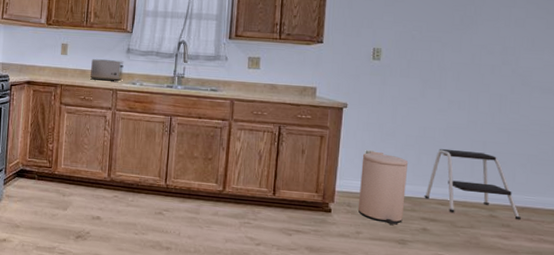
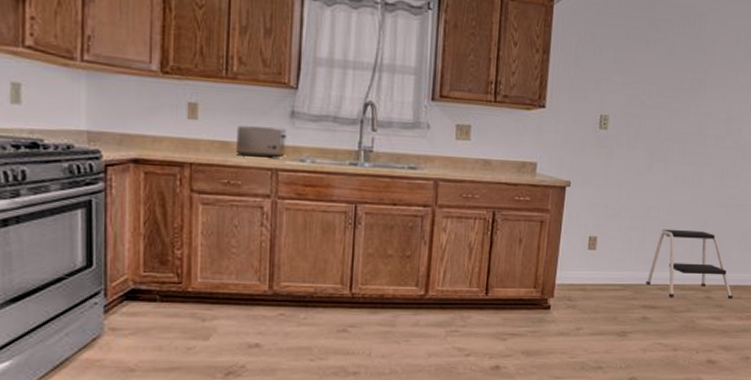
pedal bin: present [357,152,409,225] -> none [578,237,632,316]

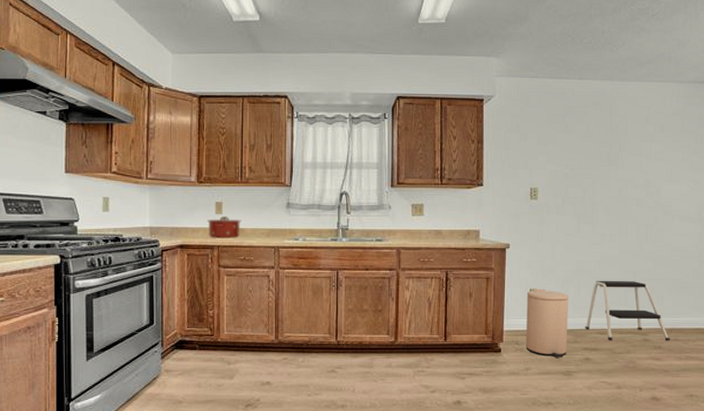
casserole: none [175,123,225,155] -> present [207,216,241,238]
toaster: present [237,126,287,158] -> none [250,216,285,238]
pedal bin: none [578,237,632,316] -> present [525,289,569,358]

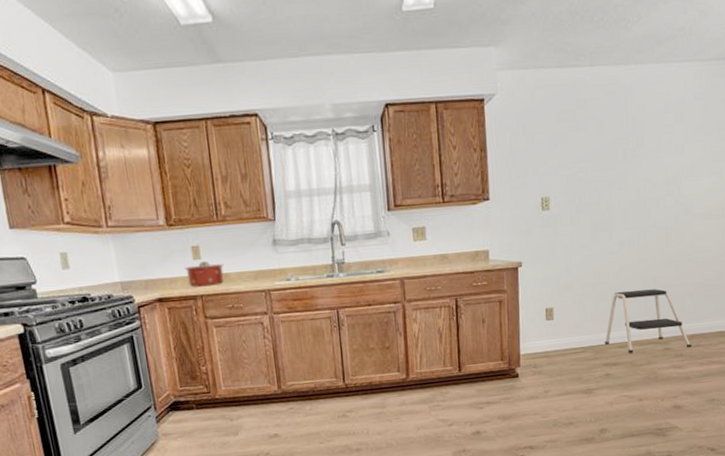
pedal bin: present [525,289,569,358] -> none [542,307,587,377]

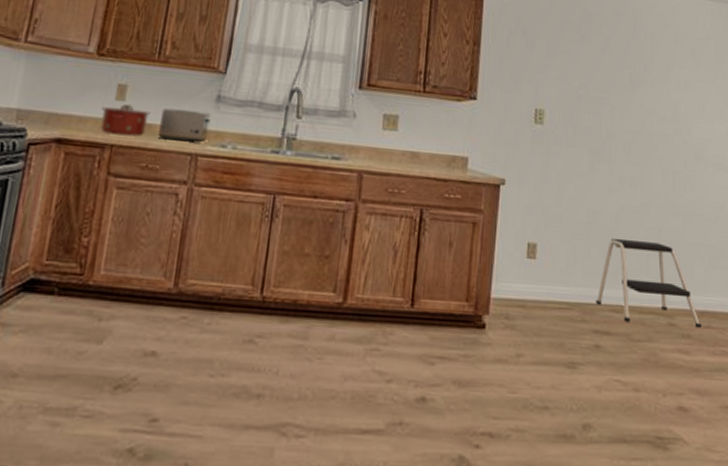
toaster: none [232,255,273,284] -> present [158,108,211,143]

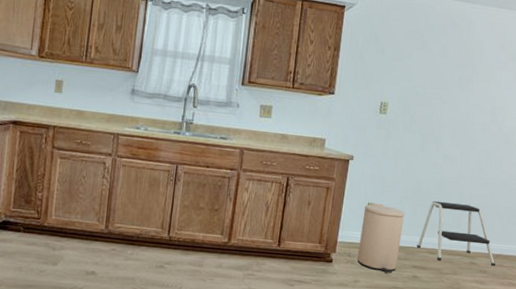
casserole: present [100,104,151,137] -> none [45,95,82,120]
toaster: present [158,108,211,143] -> none [89,99,128,126]
pedal bin: none [518,243,577,342] -> present [357,203,405,273]

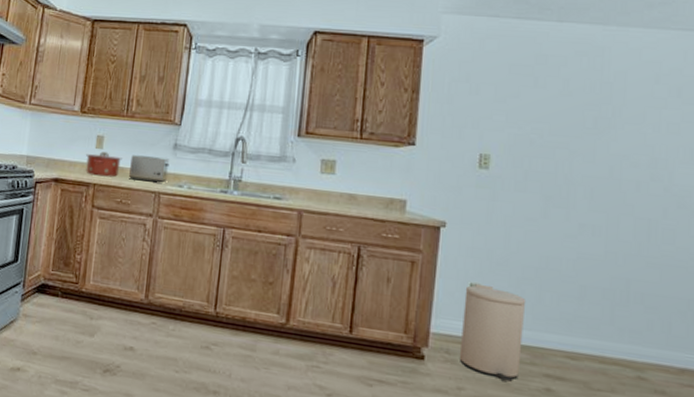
casserole: none [45,95,82,120] -> present [86,152,122,178]
toaster: none [89,99,128,126] -> present [129,155,170,183]
step stool: present [416,200,496,266] -> none [547,284,680,386]

